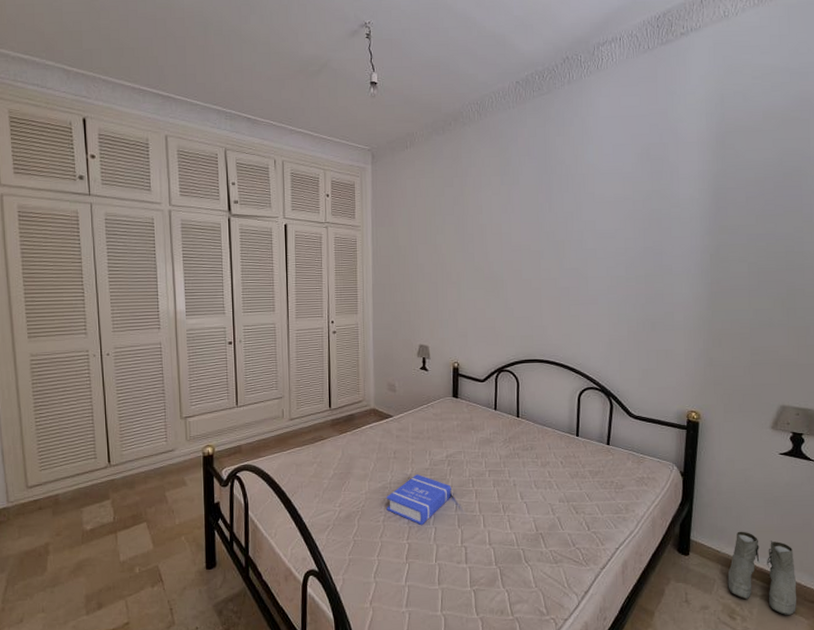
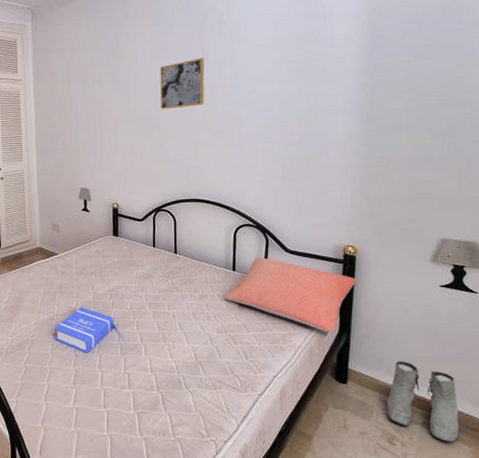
wall art: none [505,211,551,264] -> present [159,57,205,110]
pillow: none [567,422,699,503] -> present [224,257,356,333]

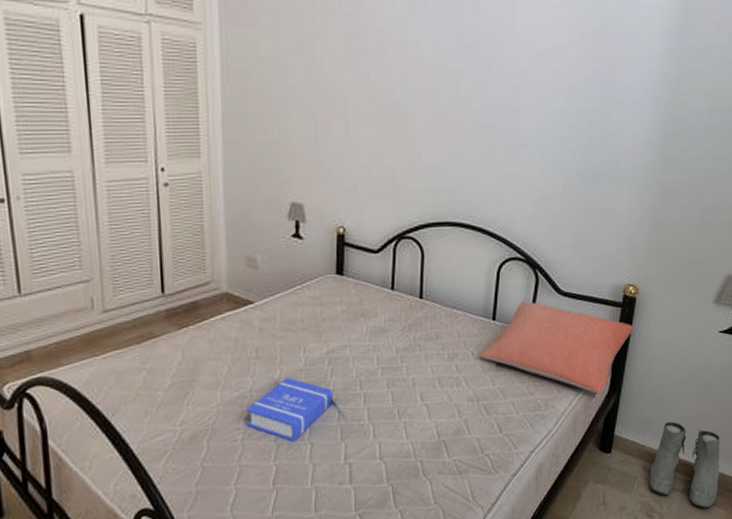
wall art: present [159,57,205,110] -> none [412,13,476,89]

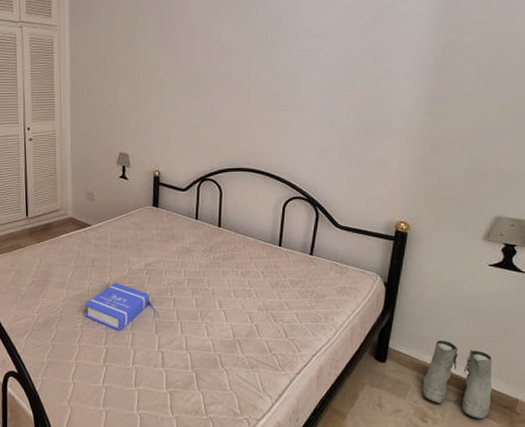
pillow: present [479,301,634,394] -> none [267,232,405,312]

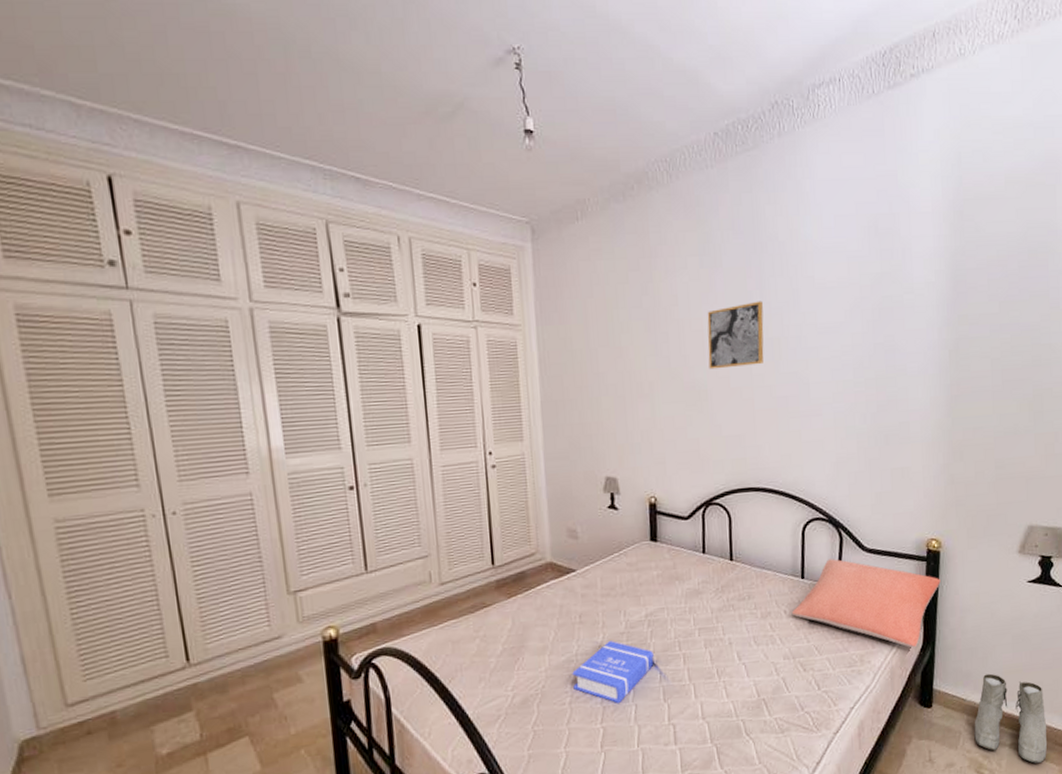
wall art: none [212,8,264,67] -> present [707,300,764,370]
pillow: none [267,232,405,312] -> present [791,558,941,648]

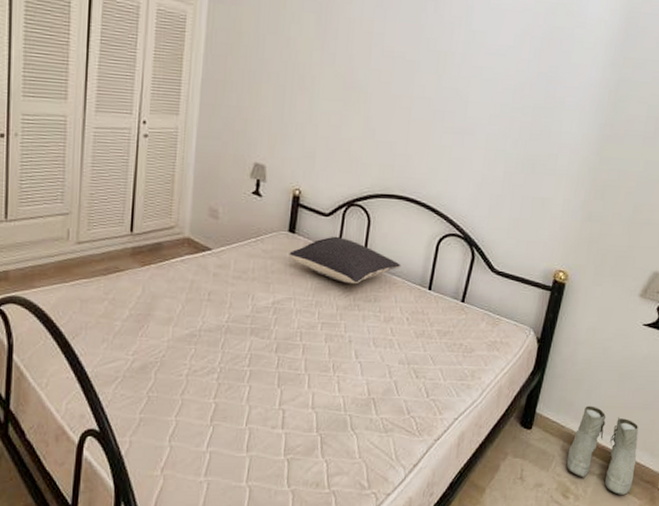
book: present [572,641,654,703] -> none [192,322,275,382]
pillow: none [654,538,770,585] -> present [289,236,401,285]
wall art: present [707,300,764,370] -> none [372,12,436,76]
pillow: present [791,558,941,648] -> none [413,275,561,371]

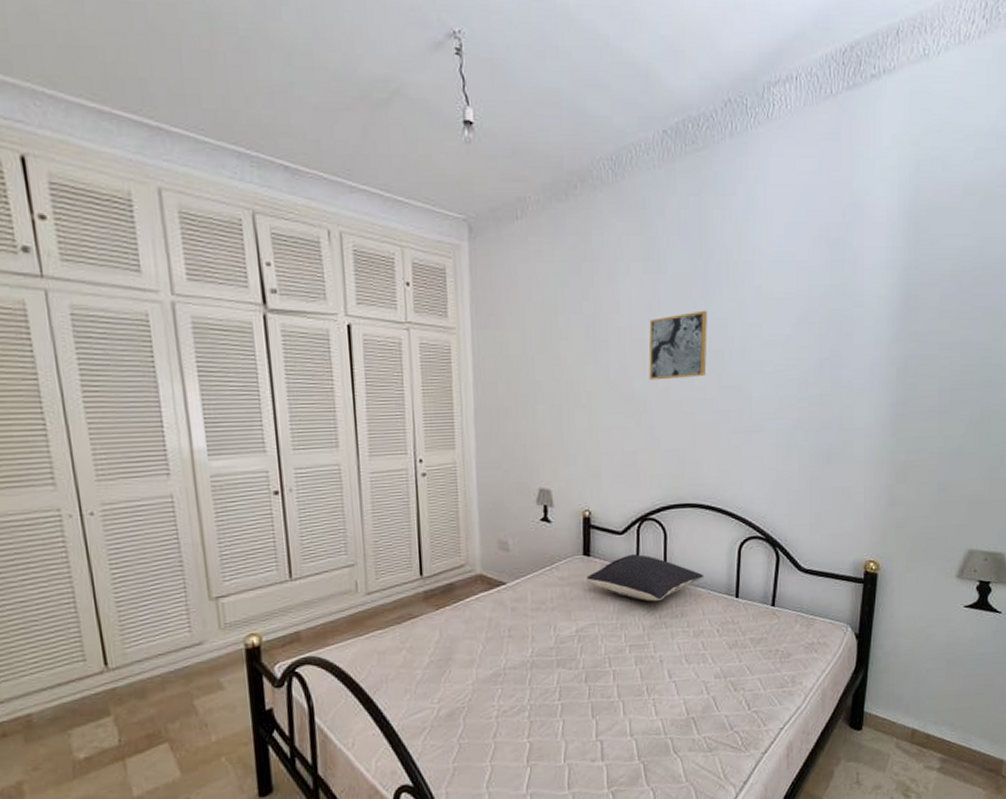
wall art: none [372,12,436,76] -> present [649,310,707,381]
boots: present [566,405,639,496] -> none [903,697,976,788]

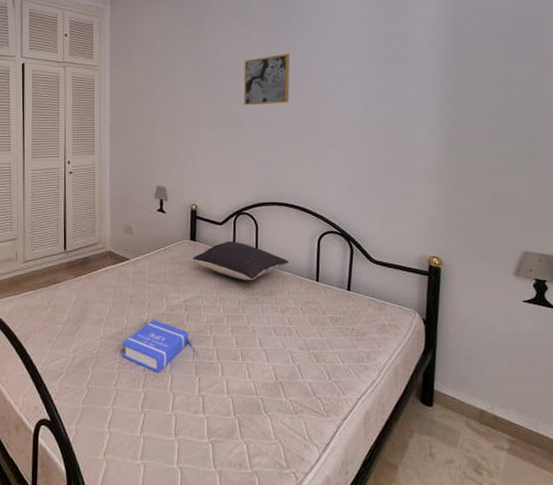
book: none [500,655,583,718] -> present [121,320,189,372]

